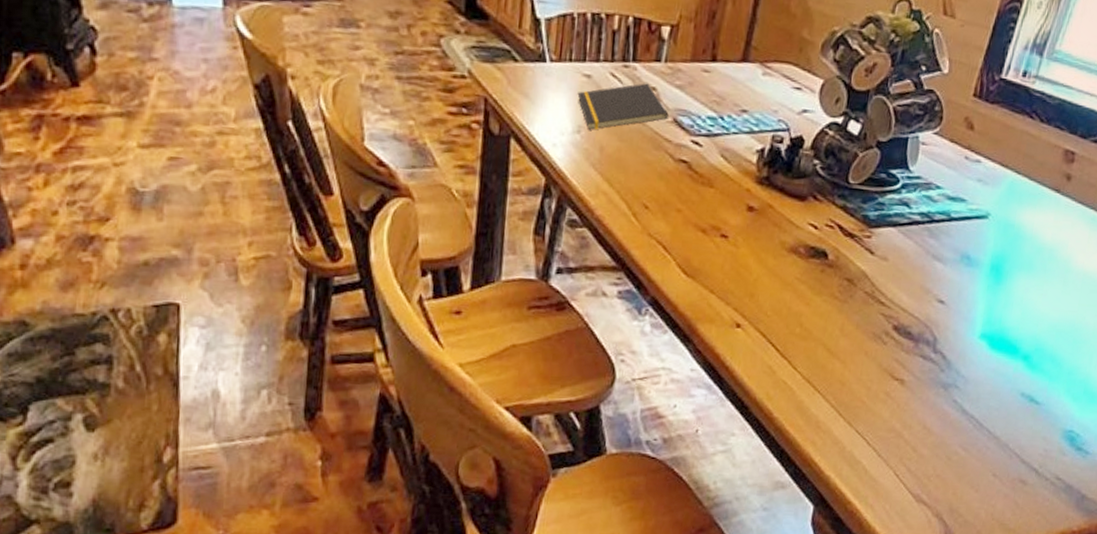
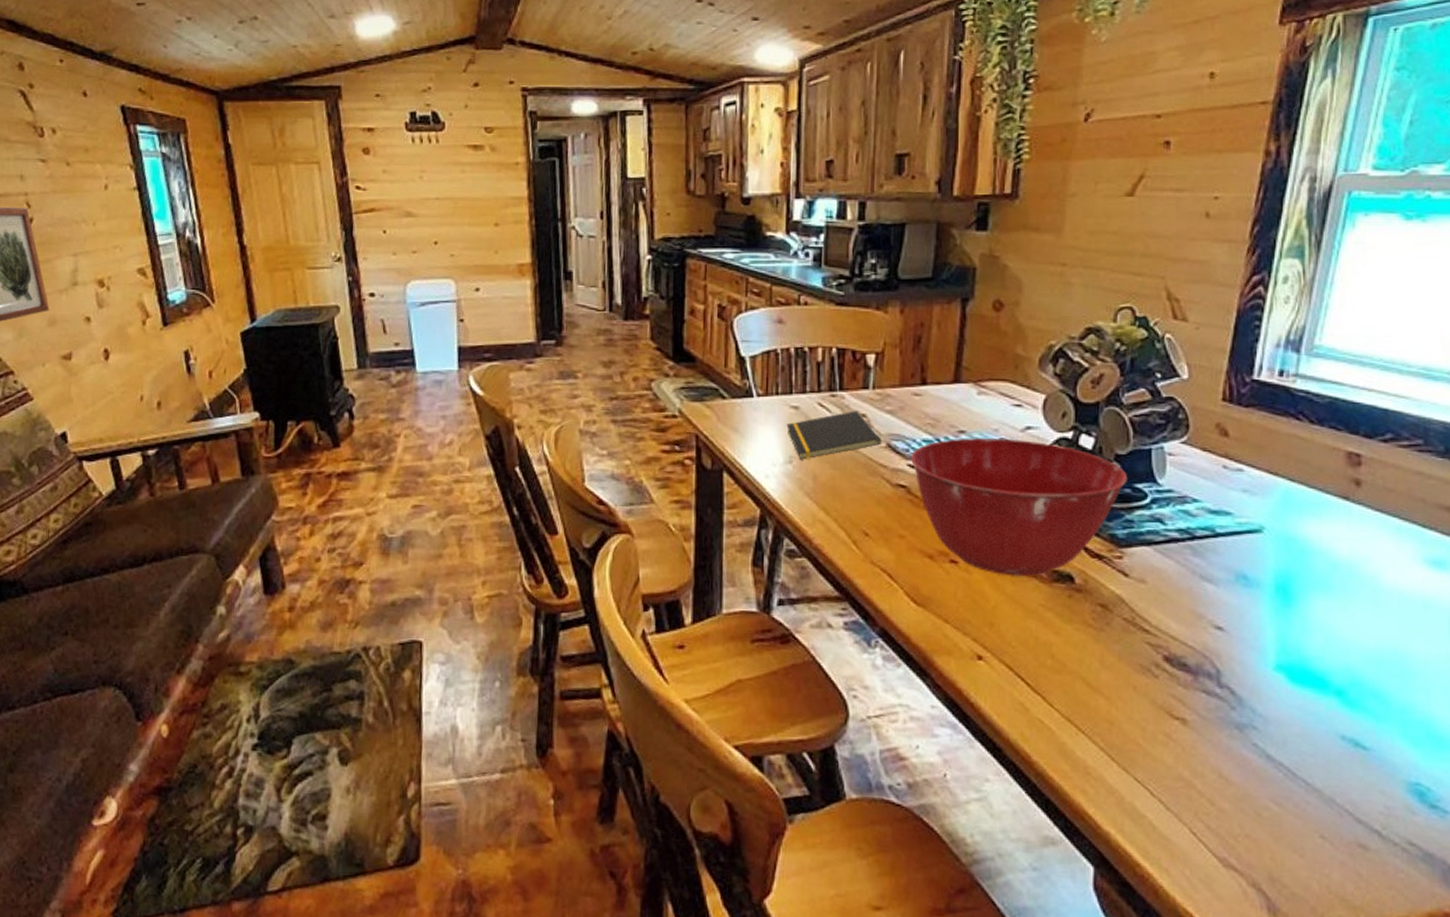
mixing bowl: none [694,117,885,252] -> present [911,438,1127,576]

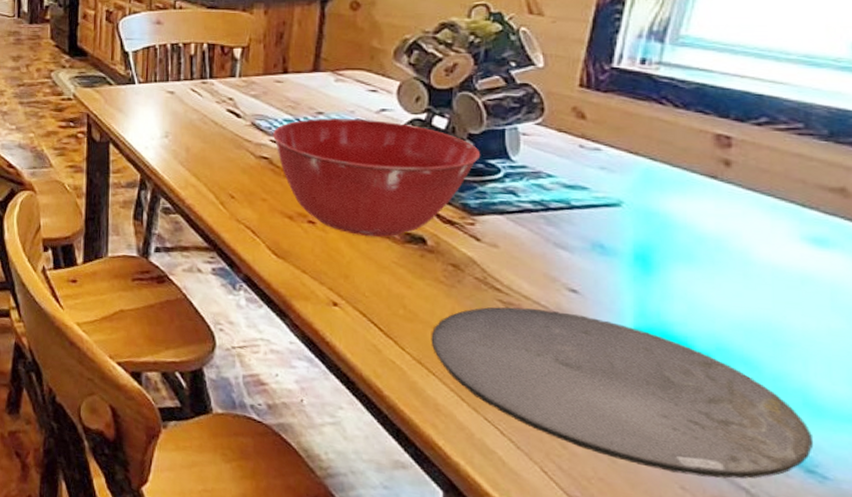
notepad: present [786,410,881,460] -> none [163,95,247,135]
plate: none [1080,650,1435,823] -> present [431,307,812,479]

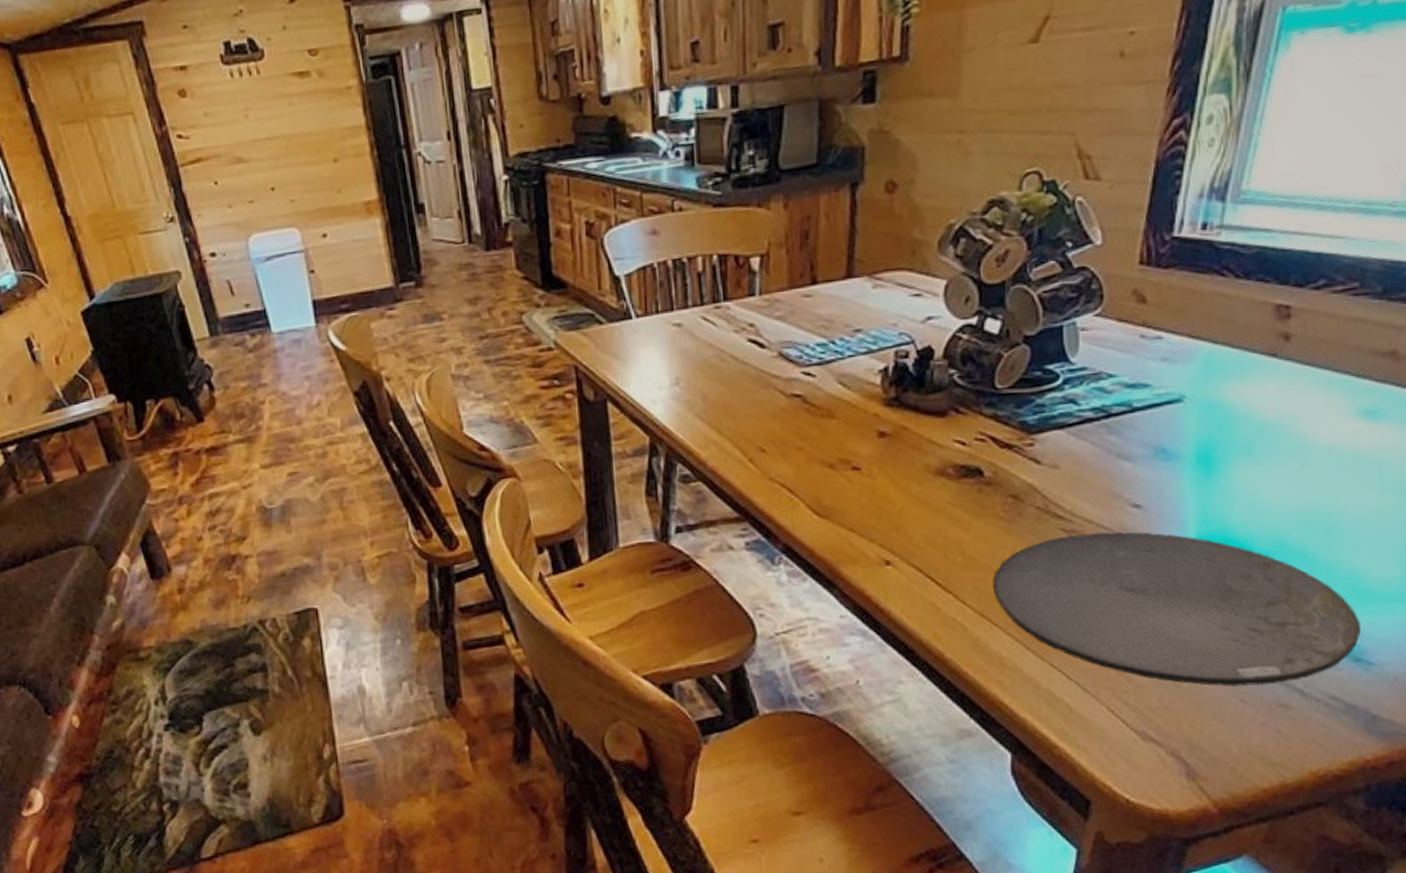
mixing bowl: present [273,118,480,237] -> none [805,332,1037,476]

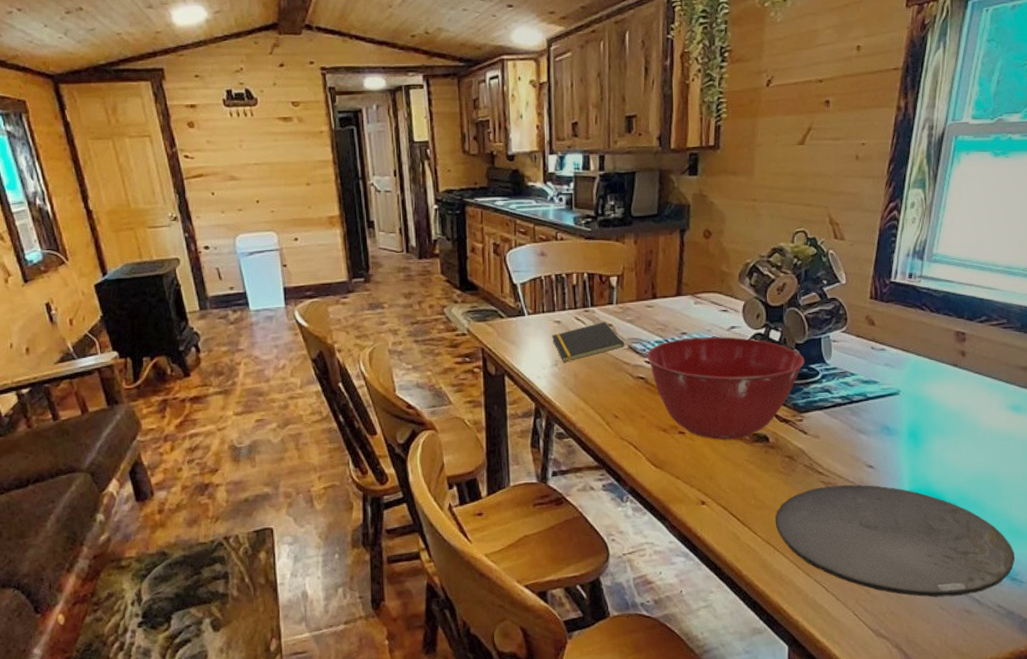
notepad: none [670,320,772,380] -> present [552,322,625,363]
mixing bowl: none [805,332,1037,476] -> present [647,337,804,440]

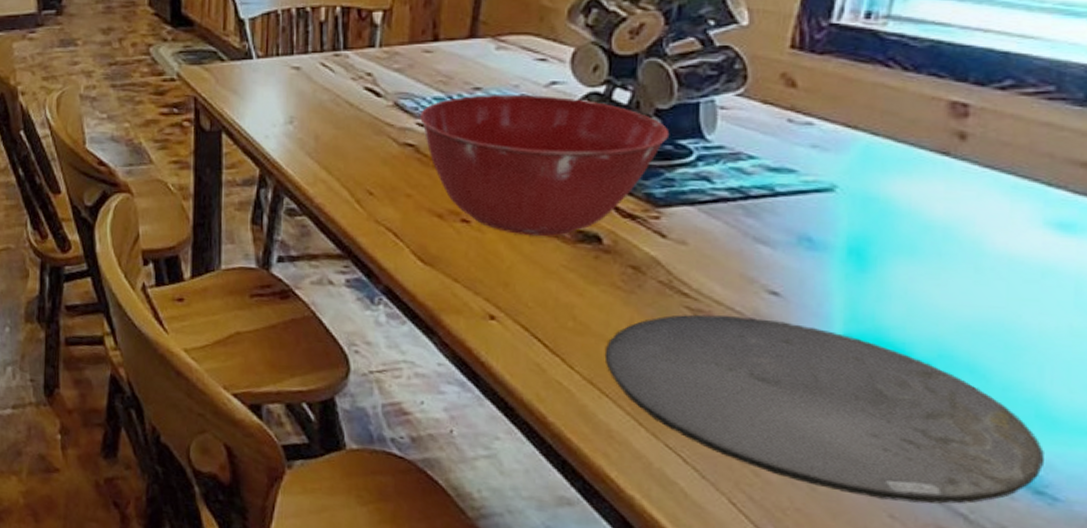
notepad: present [552,322,625,363] -> none [287,69,388,120]

